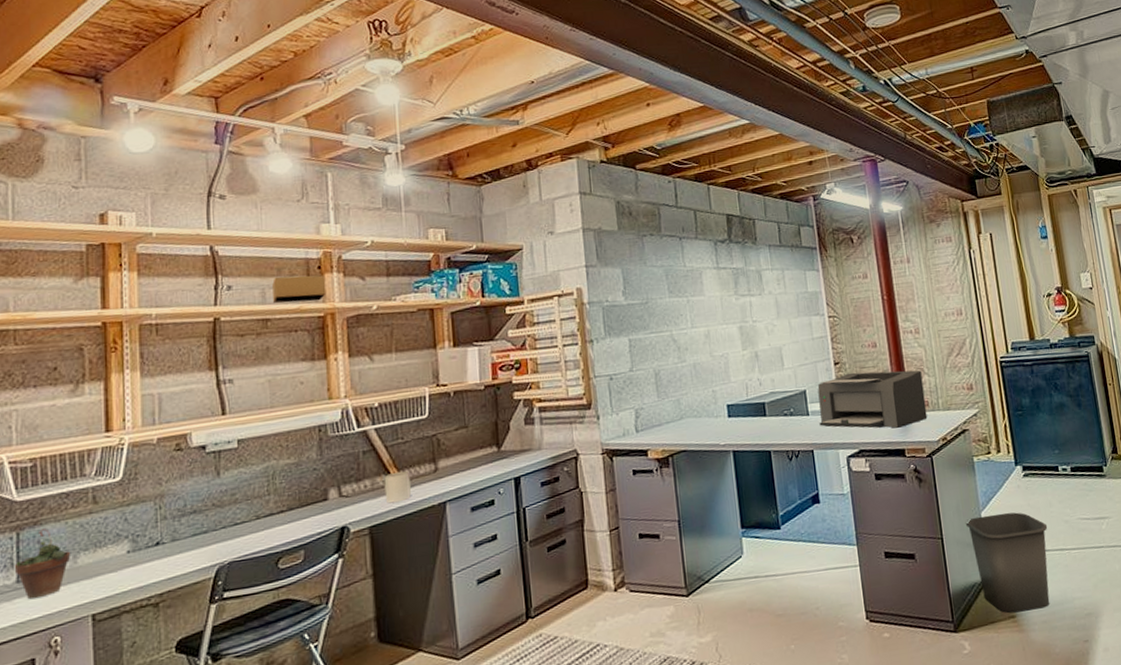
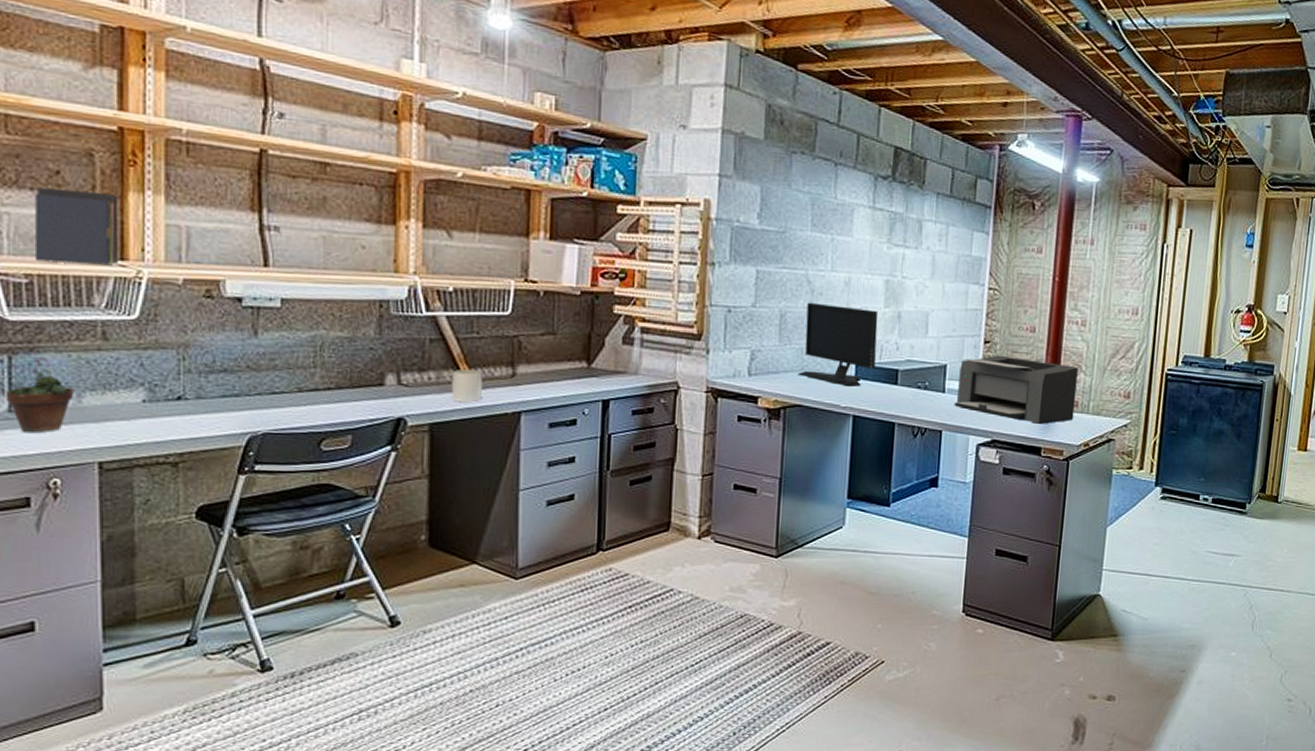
books: none [37,378,106,446] -> present [34,187,120,266]
box: present [272,275,326,304] -> none [335,113,402,154]
computer monitor: none [676,354,745,427] -> present [798,302,879,388]
waste bin: present [965,512,1050,613] -> none [1088,531,1173,632]

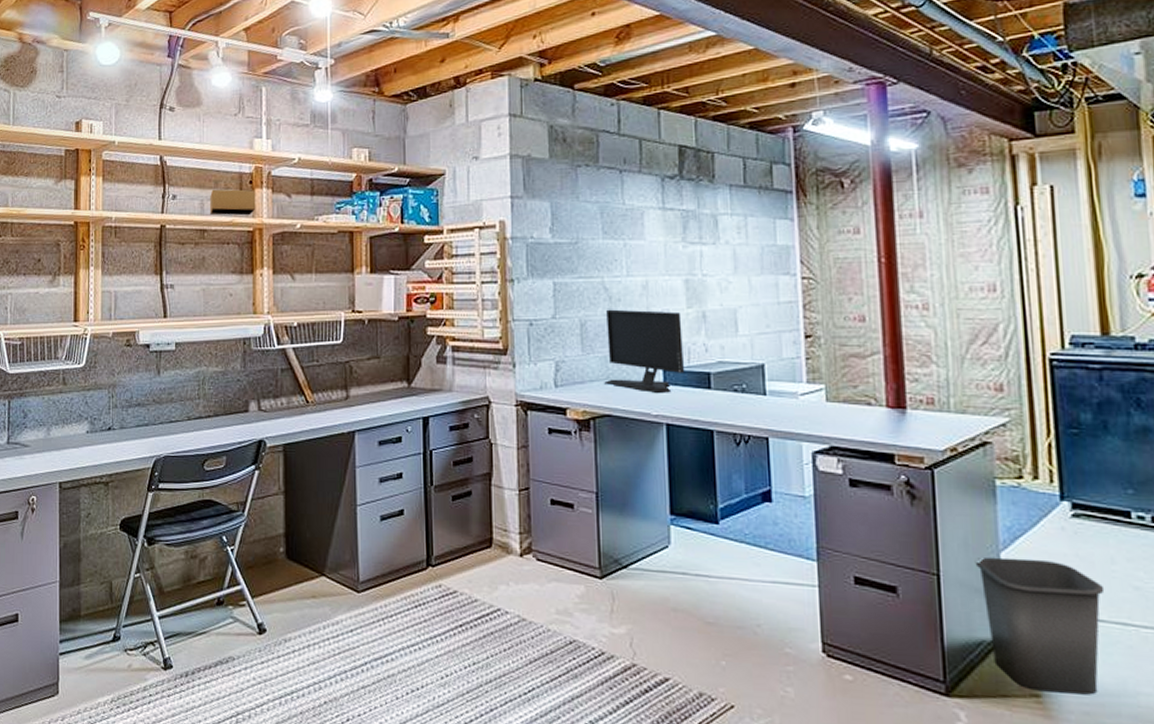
succulent plant: present [5,357,73,434] -> none [6,401,45,460]
books: present [34,187,120,266] -> none [25,272,74,327]
box: none [335,113,402,154] -> present [210,189,256,216]
mug: present [451,369,482,403] -> none [299,395,323,425]
printer: present [954,355,1079,424] -> none [779,350,931,426]
waste bin: none [1088,531,1173,632] -> present [975,557,1105,695]

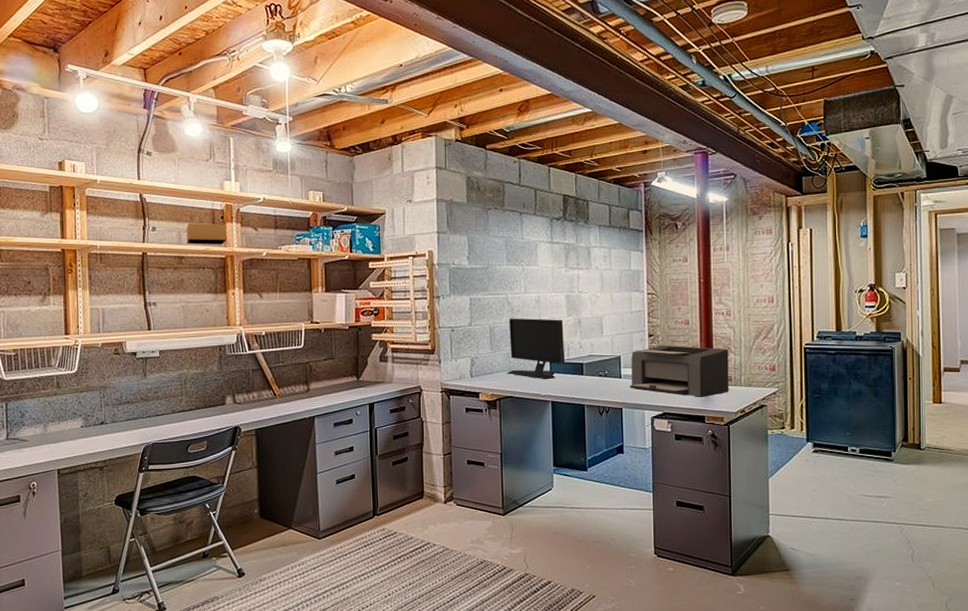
printer: none [779,350,931,426] -> present [630,345,729,397]
waste bin: present [975,557,1105,695] -> none [753,481,830,567]

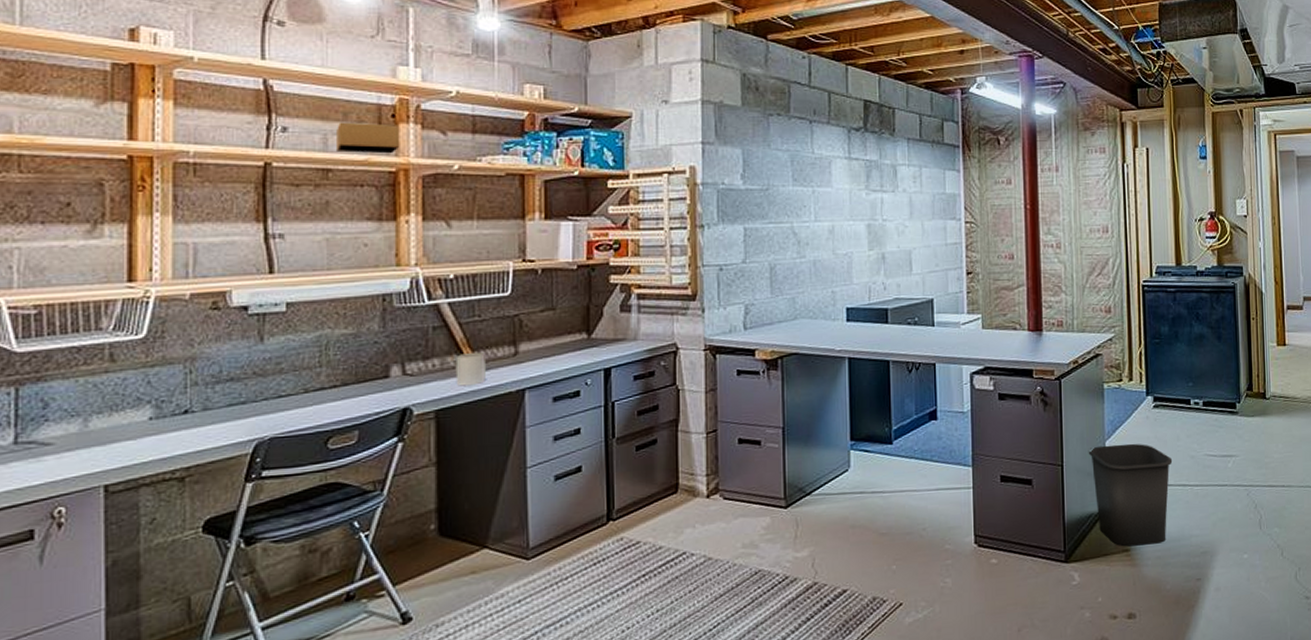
mug: none [268,389,288,413] -> present [455,353,485,387]
computer monitor: present [507,318,566,380] -> none [792,252,866,331]
printer: present [630,345,729,397] -> none [944,284,1060,347]
waste bin: none [753,481,830,567] -> present [1088,443,1173,547]

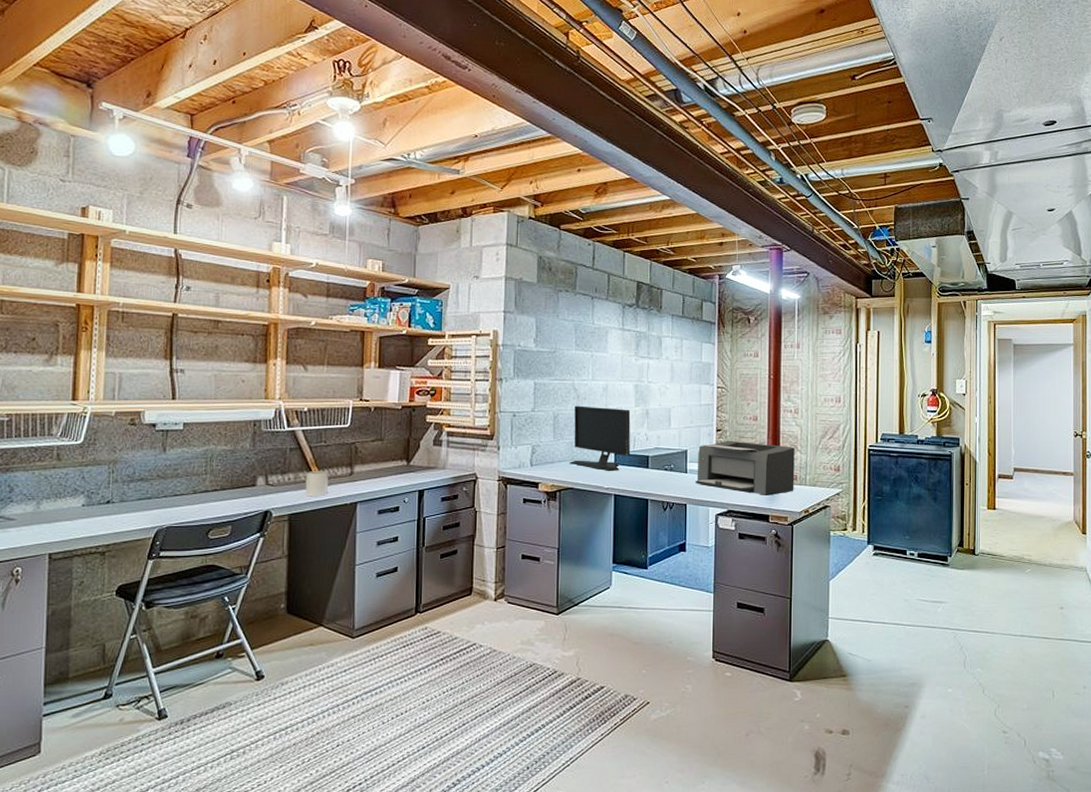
box: present [337,122,400,154] -> none [225,284,273,311]
computer monitor: none [792,252,866,331] -> present [569,405,631,472]
printer: none [944,284,1060,347] -> present [695,440,795,495]
waste bin: present [1088,443,1173,547] -> none [814,584,888,673]

